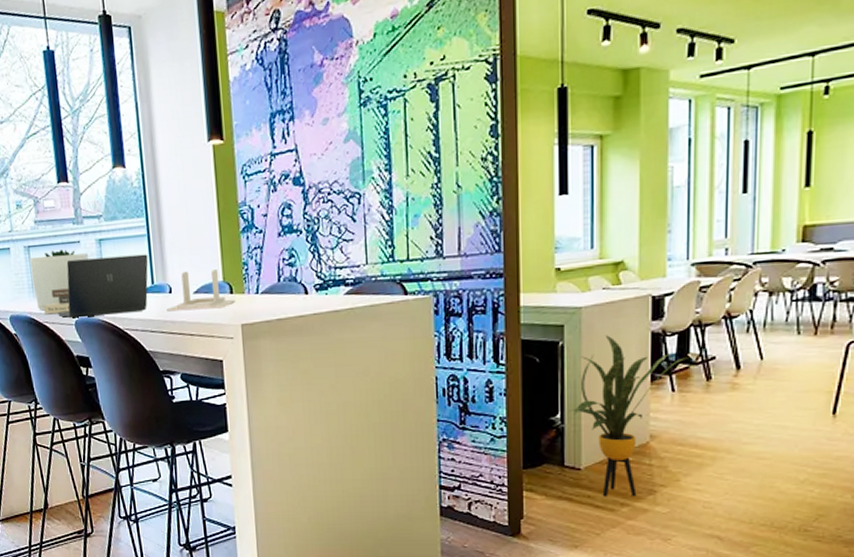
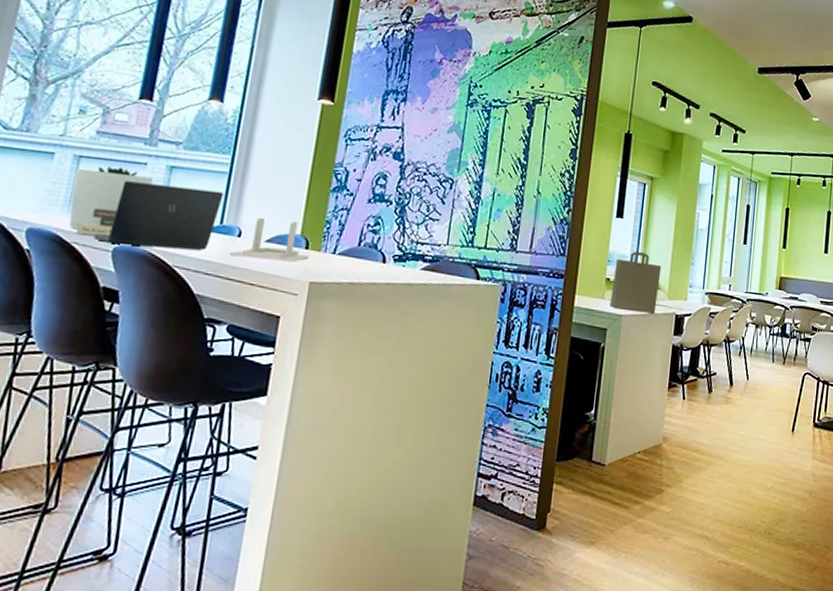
shopping bag: none [564,229,627,301] -> present [609,251,662,314]
house plant: present [570,335,689,497] -> none [603,343,698,495]

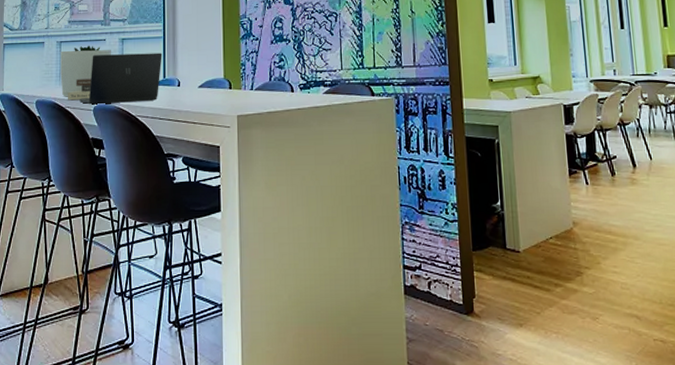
napkin holder: present [229,218,310,262] -> none [174,68,234,102]
shopping bag: present [609,251,662,314] -> none [495,50,543,107]

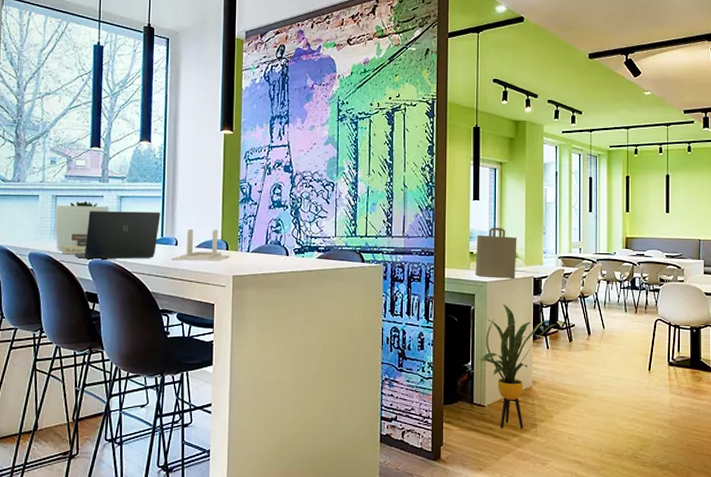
napkin holder: none [174,68,234,102] -> present [171,230,231,261]
shopping bag: none [495,50,543,107] -> present [475,227,517,278]
house plant: none [508,135,597,278] -> present [478,304,558,429]

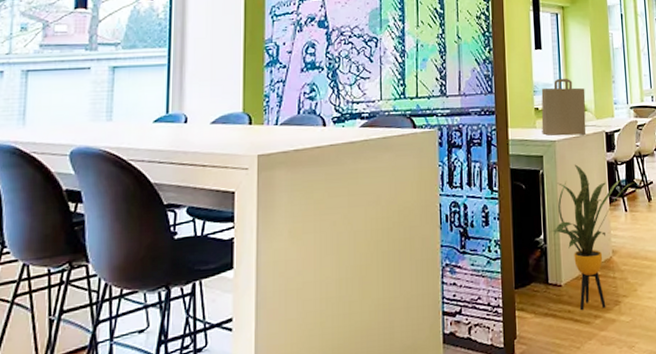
planter: present [55,201,110,251] -> none [25,75,99,140]
books: present [61,233,88,255] -> none [33,115,69,144]
laptop: present [74,211,161,260] -> none [50,83,166,149]
napkin holder: present [171,230,231,261] -> none [179,101,255,142]

